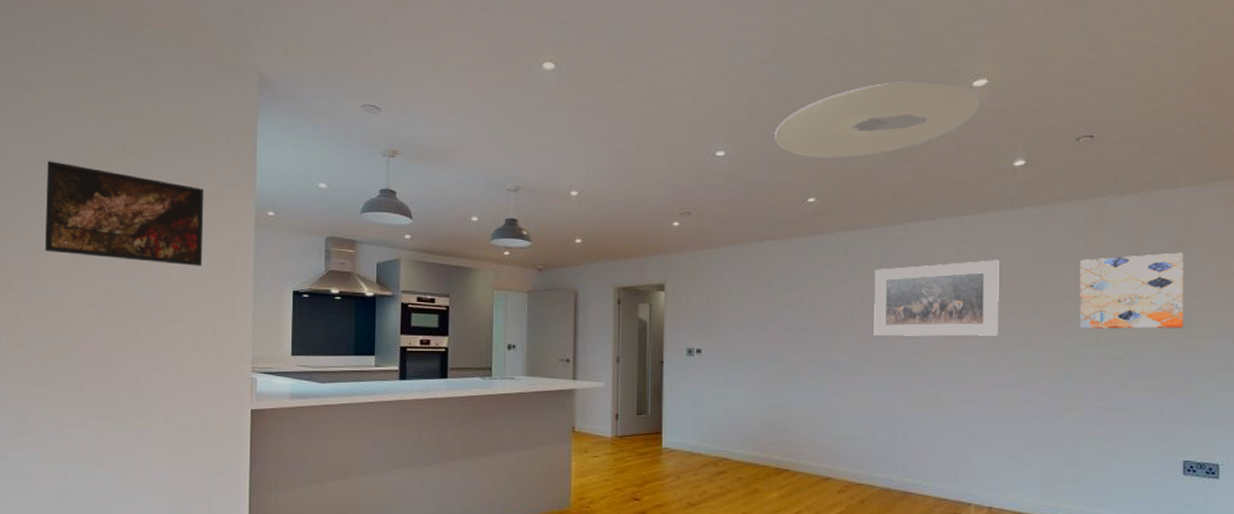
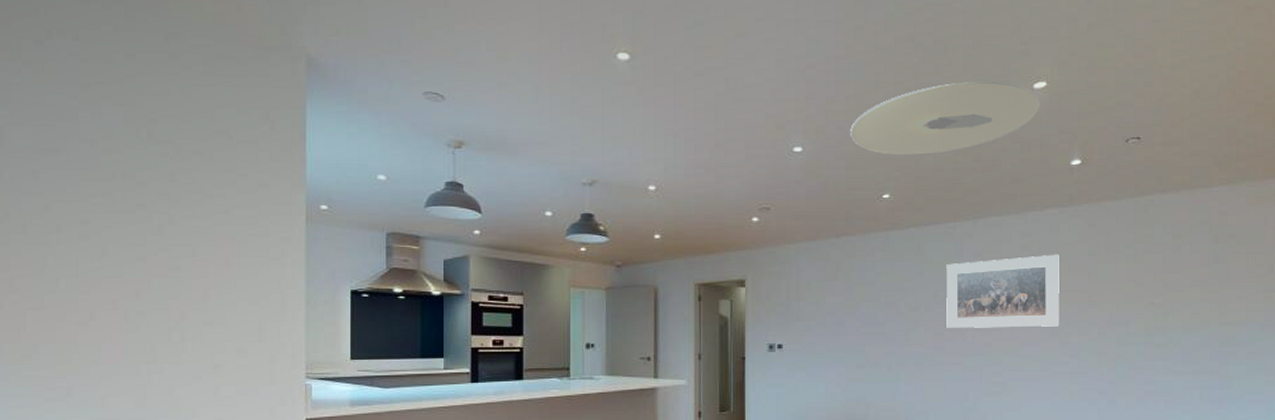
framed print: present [45,161,204,266] -> none [55,147,246,264]
wall art: present [1079,252,1184,330] -> none [1130,247,1219,319]

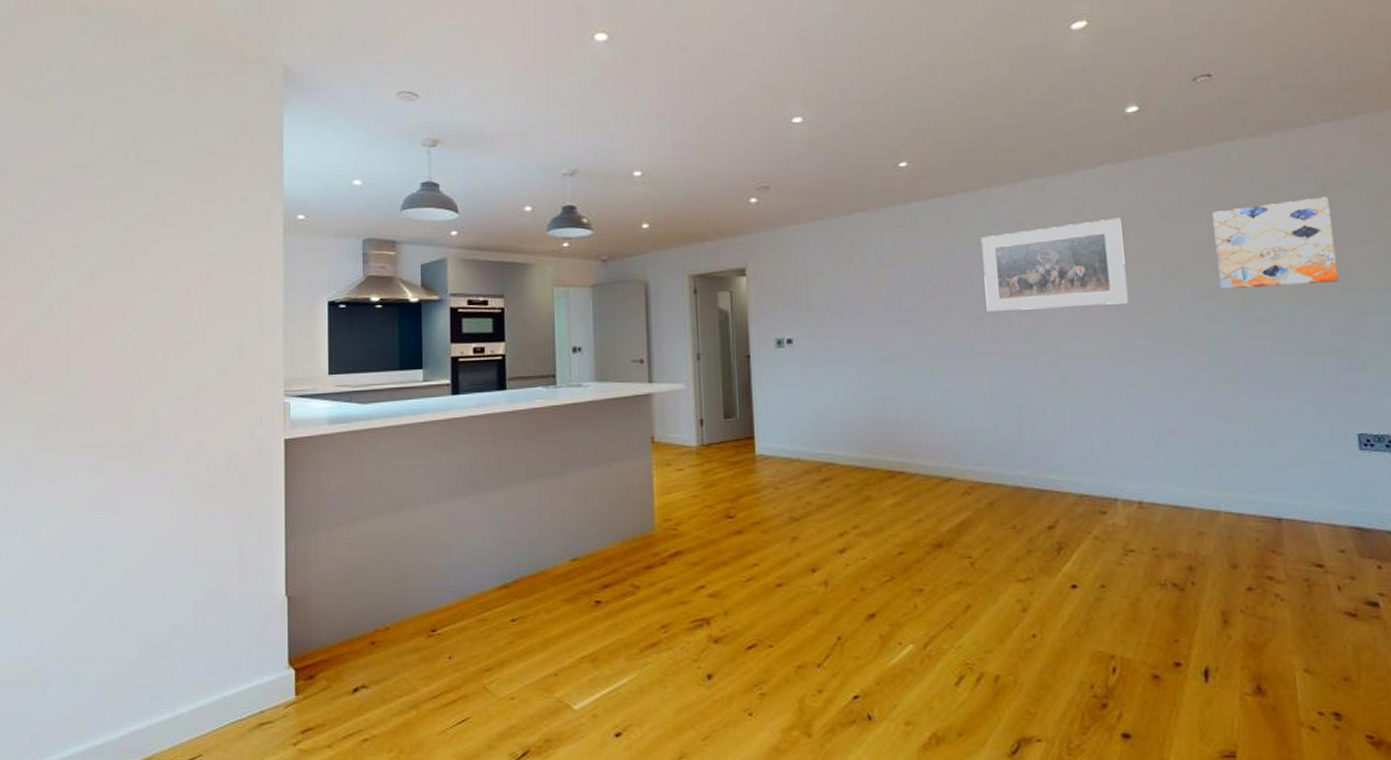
ceiling light: present [850,81,1040,156] -> none [856,26,1081,118]
wall art: none [1130,247,1219,319] -> present [1212,196,1338,290]

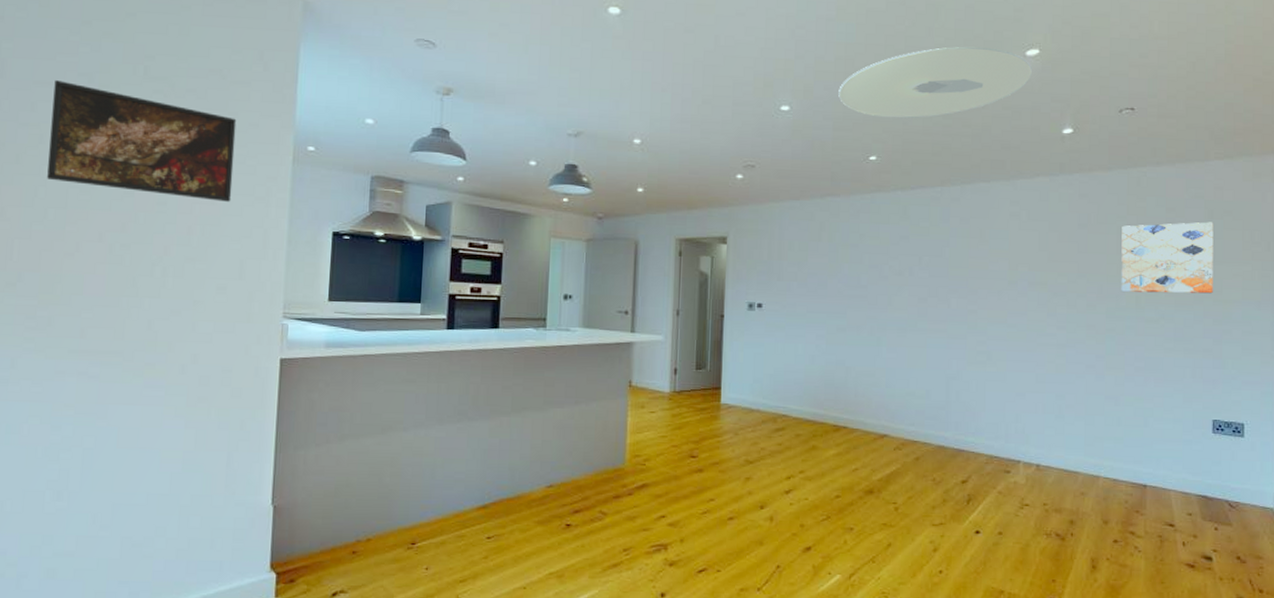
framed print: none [51,174,226,281] -> present [47,80,237,202]
ceiling light: none [856,26,1081,118] -> present [838,46,1032,119]
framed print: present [981,218,1129,311] -> none [930,223,1048,297]

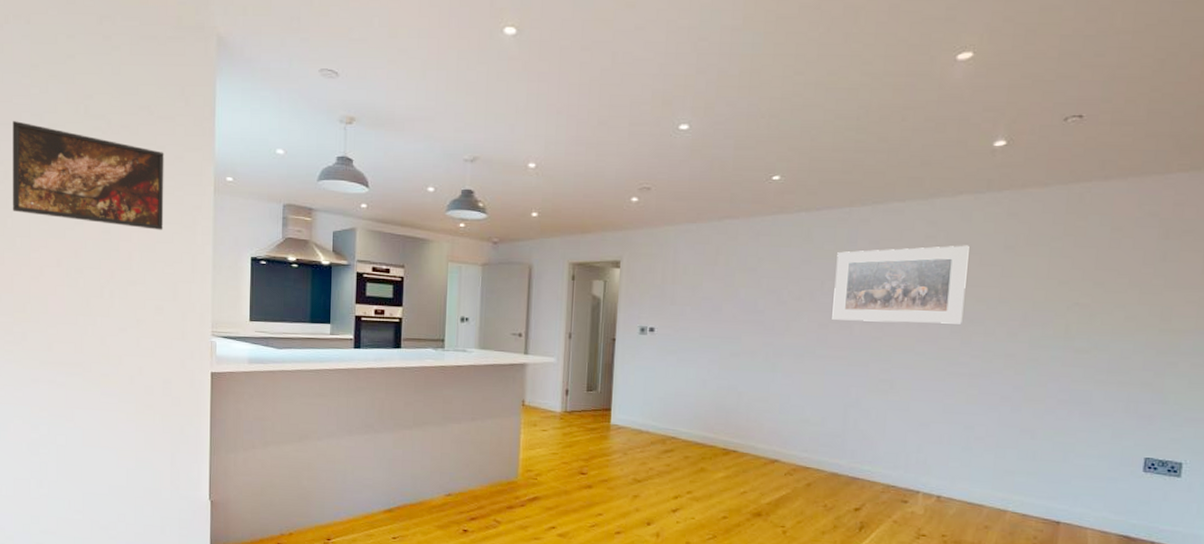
ceiling light: present [838,46,1032,119] -> none [741,52,963,135]
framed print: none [930,223,1048,297] -> present [832,245,969,324]
wall art: present [1121,222,1214,294] -> none [1048,242,1169,323]

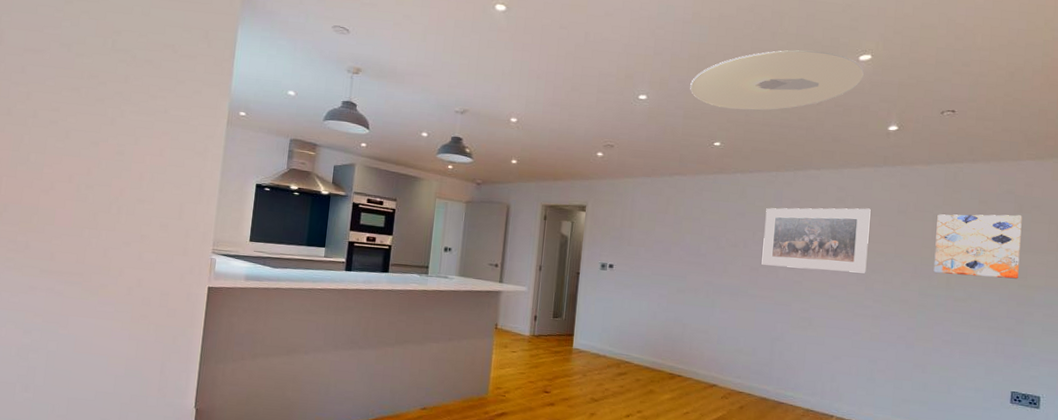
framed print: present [13,121,164,230] -> none [31,48,184,155]
ceiling light: none [741,52,963,135] -> present [690,50,864,111]
wall art: none [1048,242,1169,323] -> present [933,214,1022,279]

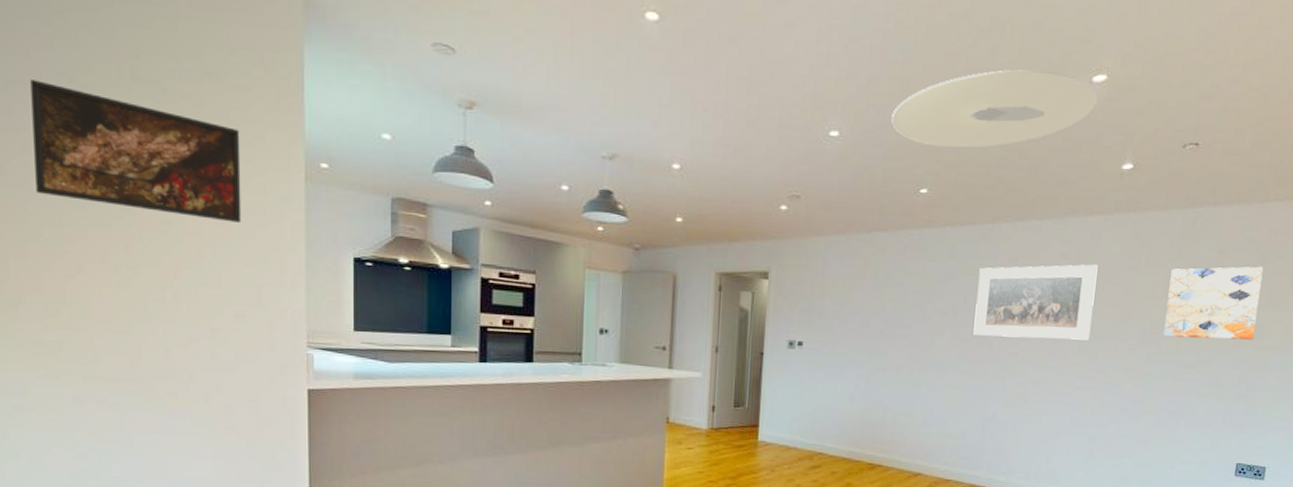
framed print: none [31,48,184,155] -> present [30,80,242,223]

